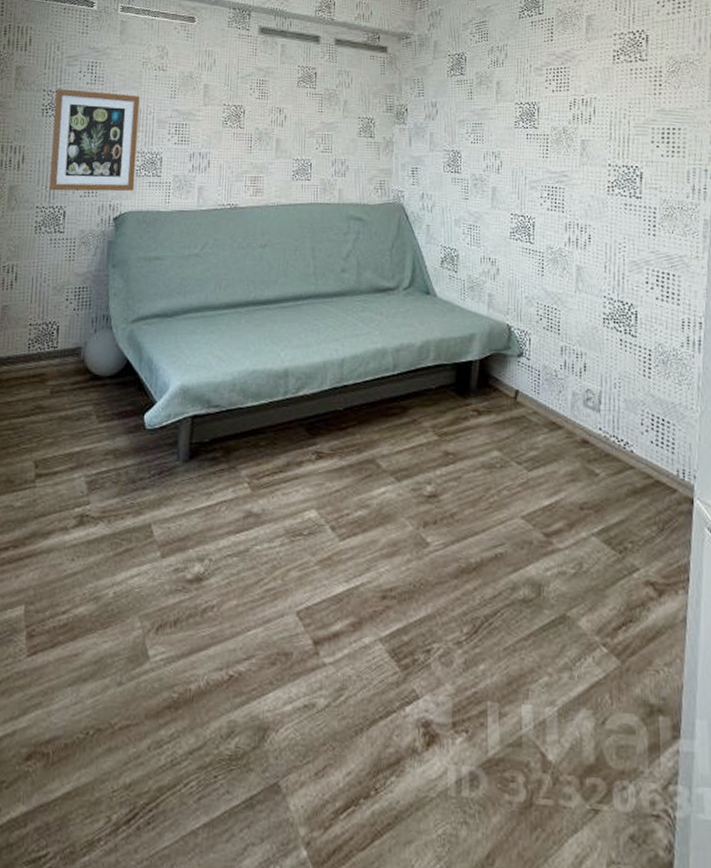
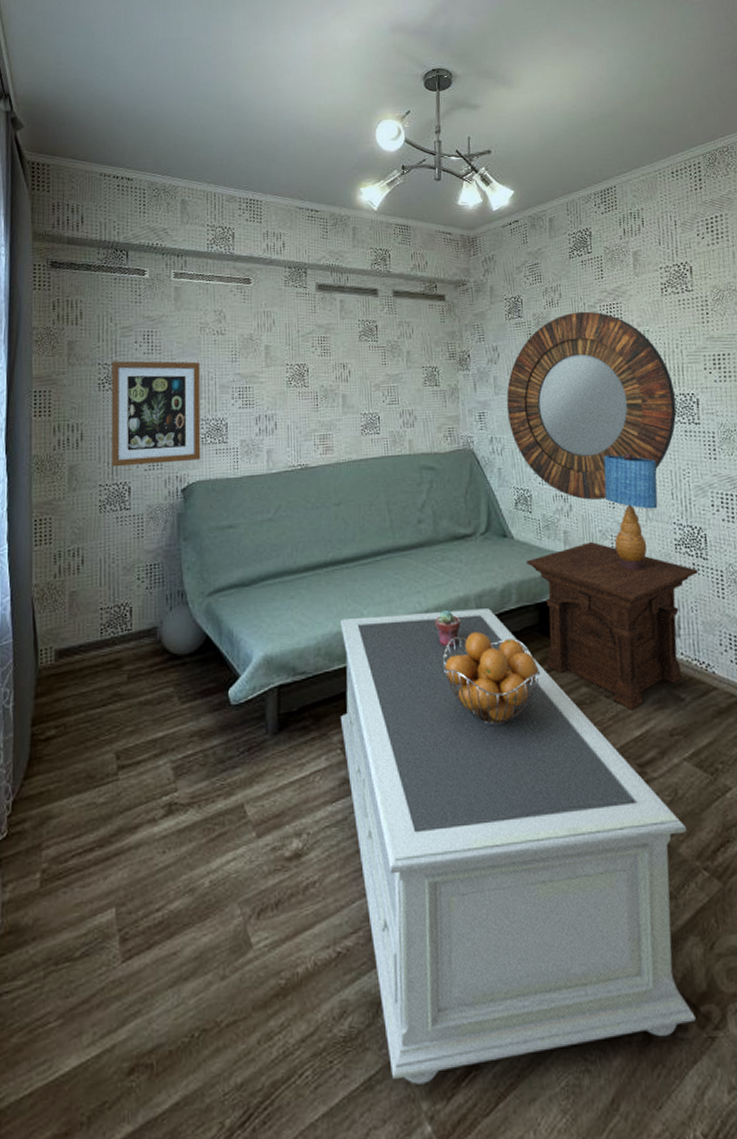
coffee table: none [249,358,589,811] -> present [340,608,696,1085]
potted succulent: none [350,360,376,397] -> present [435,610,461,647]
fruit basket: none [354,384,453,481] -> present [442,631,541,727]
home mirror: none [440,73,619,266] -> present [506,311,677,500]
side table: none [448,307,625,480] -> present [527,541,698,711]
table lamp: none [535,221,591,341] -> present [603,453,658,571]

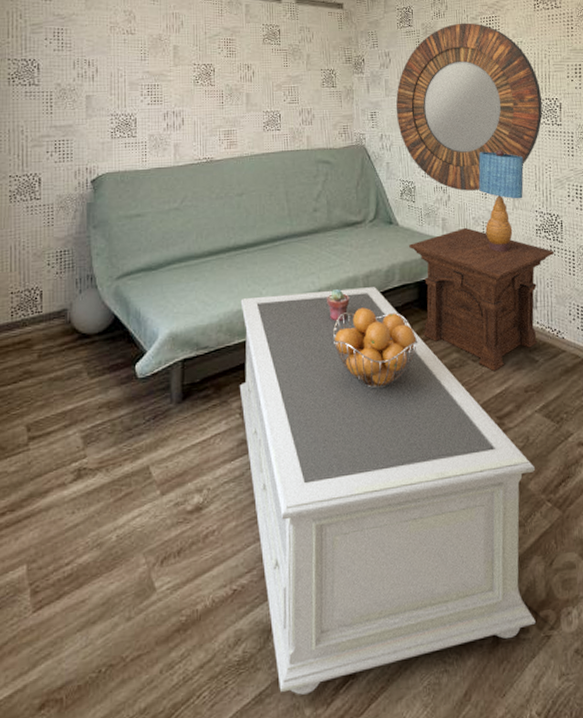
wall art: present [111,360,201,467] -> none [21,57,110,159]

